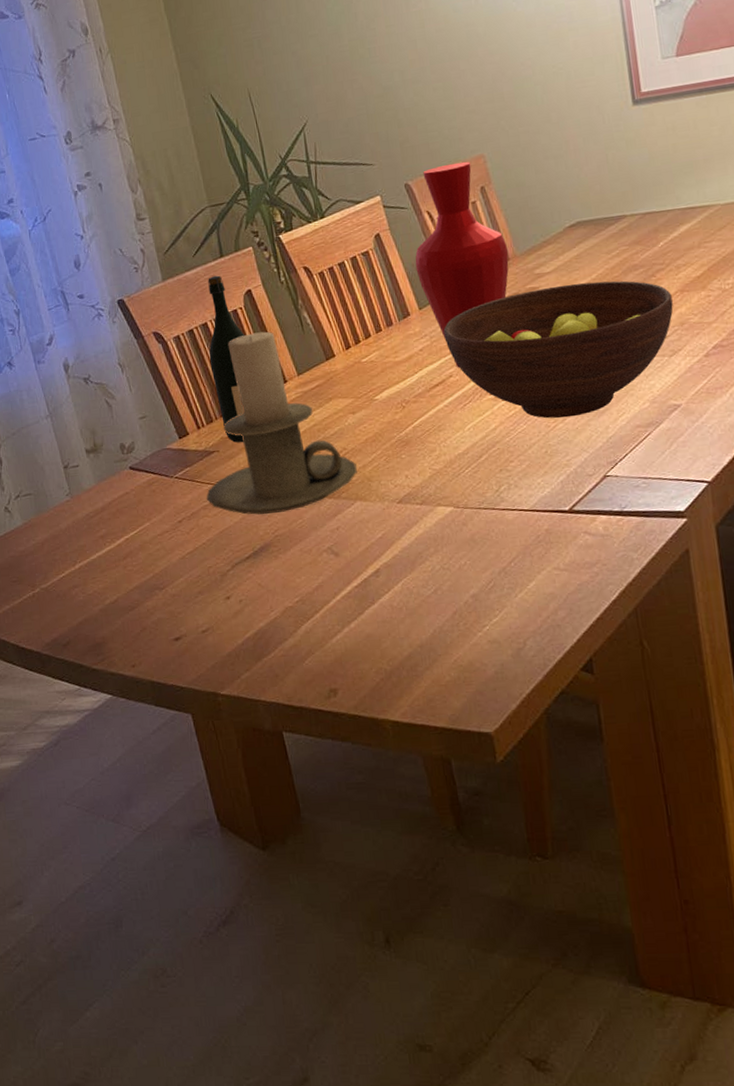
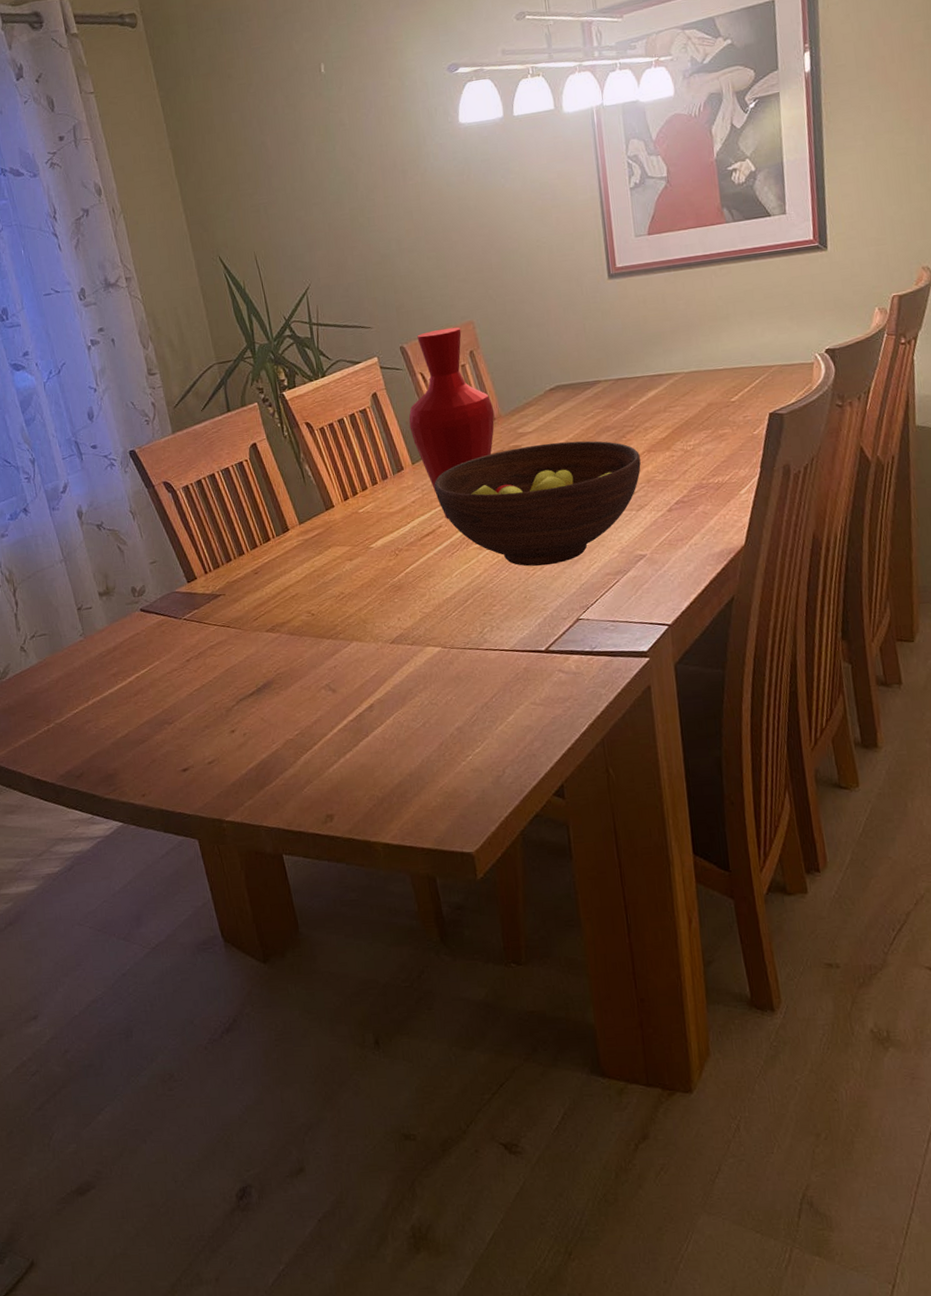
candle holder: present [206,331,357,515] -> none [212,482,354,654]
wine bottle: present [208,275,245,443] -> none [215,429,250,587]

